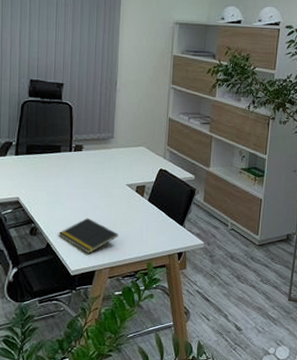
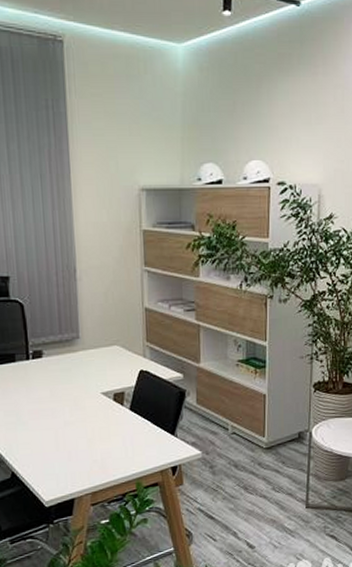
notepad: present [58,217,119,254] -> none [24,436,99,480]

